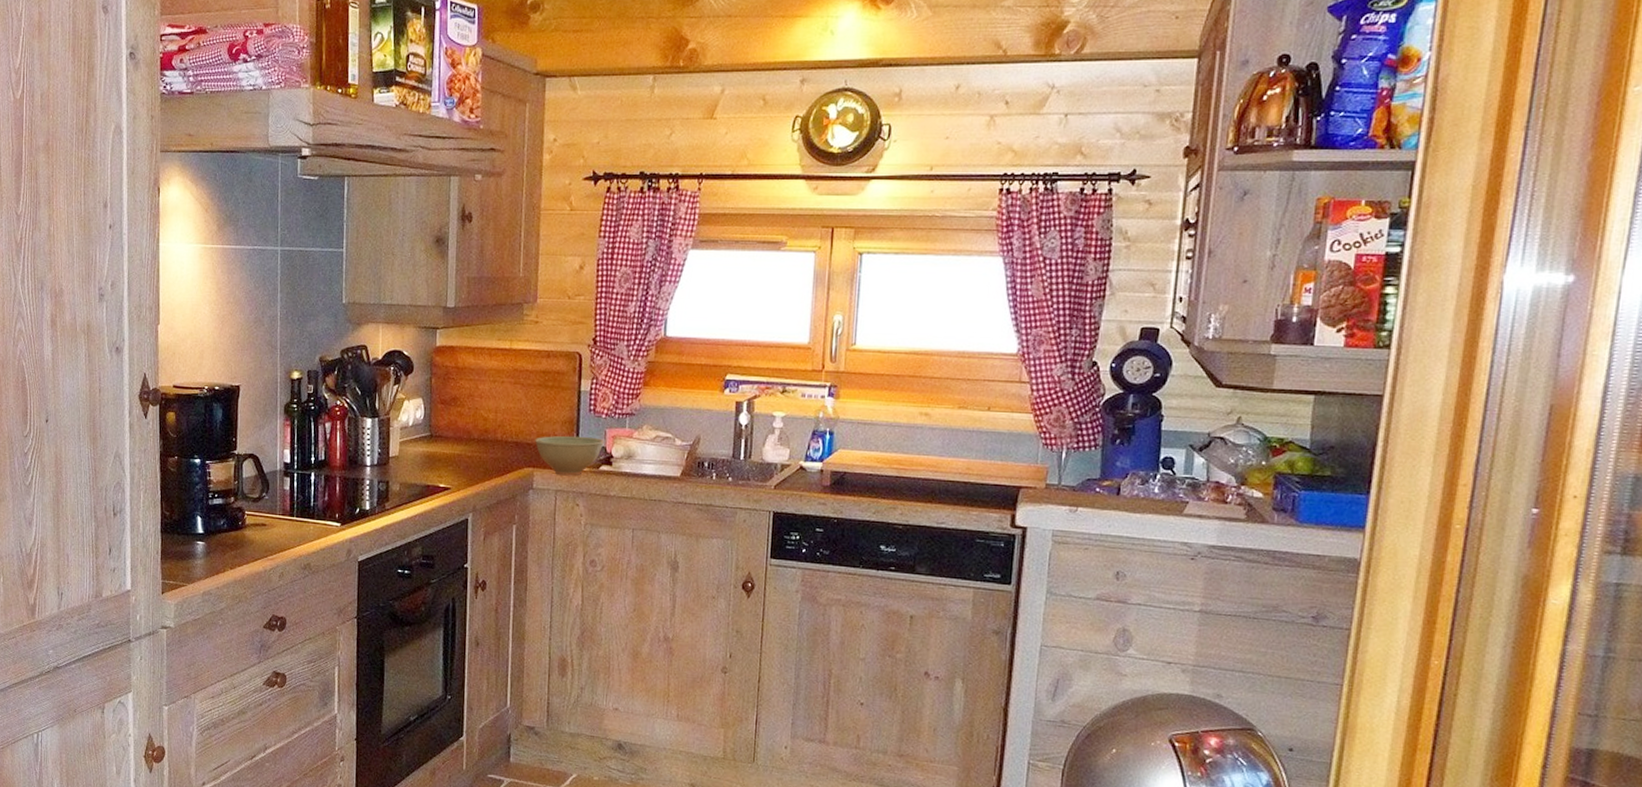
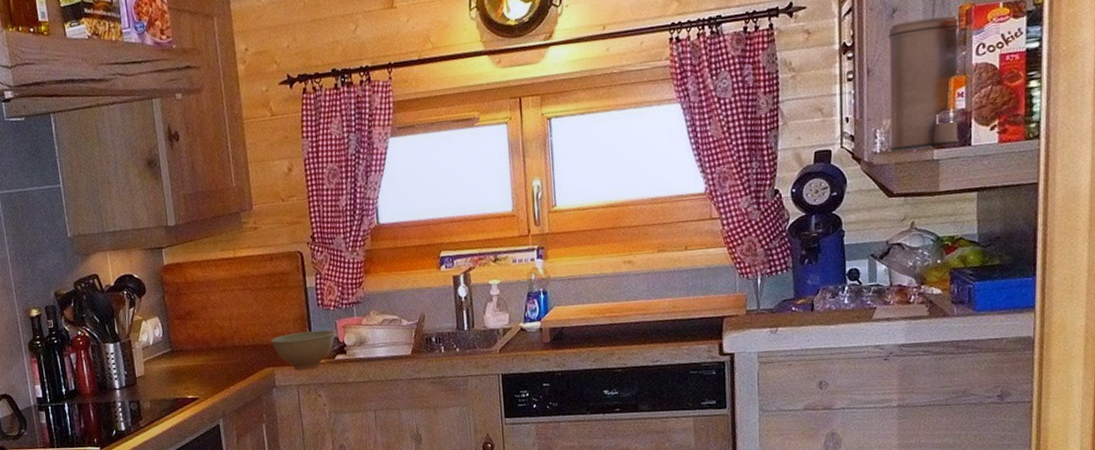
canister: none [1223,206,1315,340] -> present [888,16,959,150]

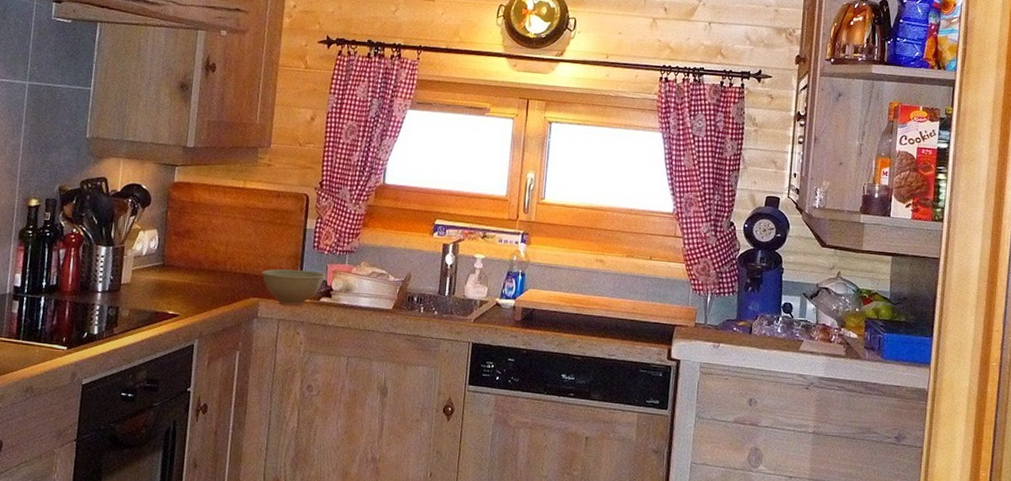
canister: present [888,16,959,150] -> none [826,105,888,212]

